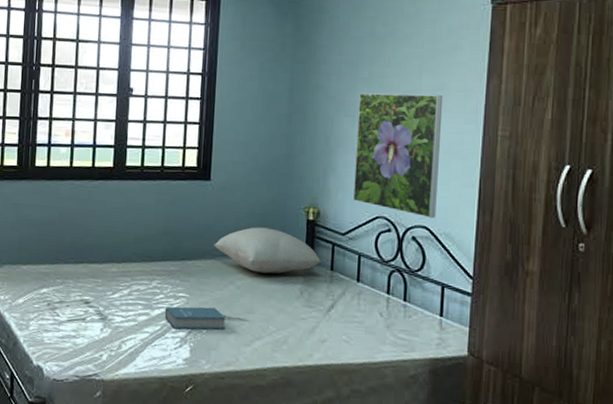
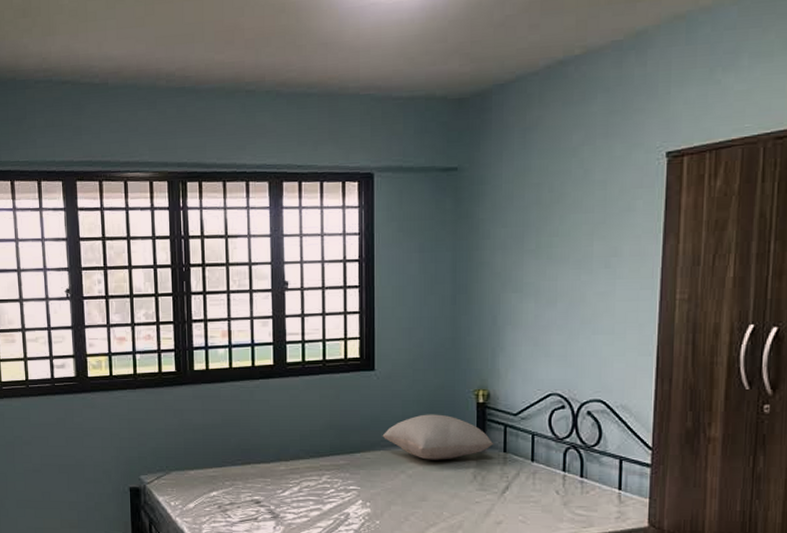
book: present [164,306,226,330] -> none [336,498,399,522]
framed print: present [353,92,444,218] -> none [524,262,617,391]

